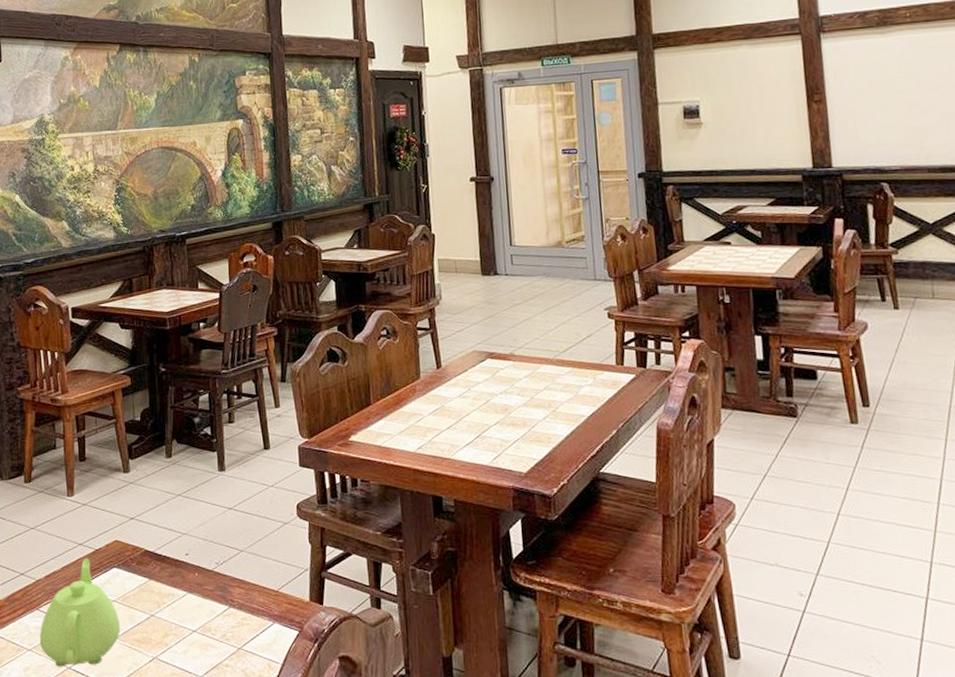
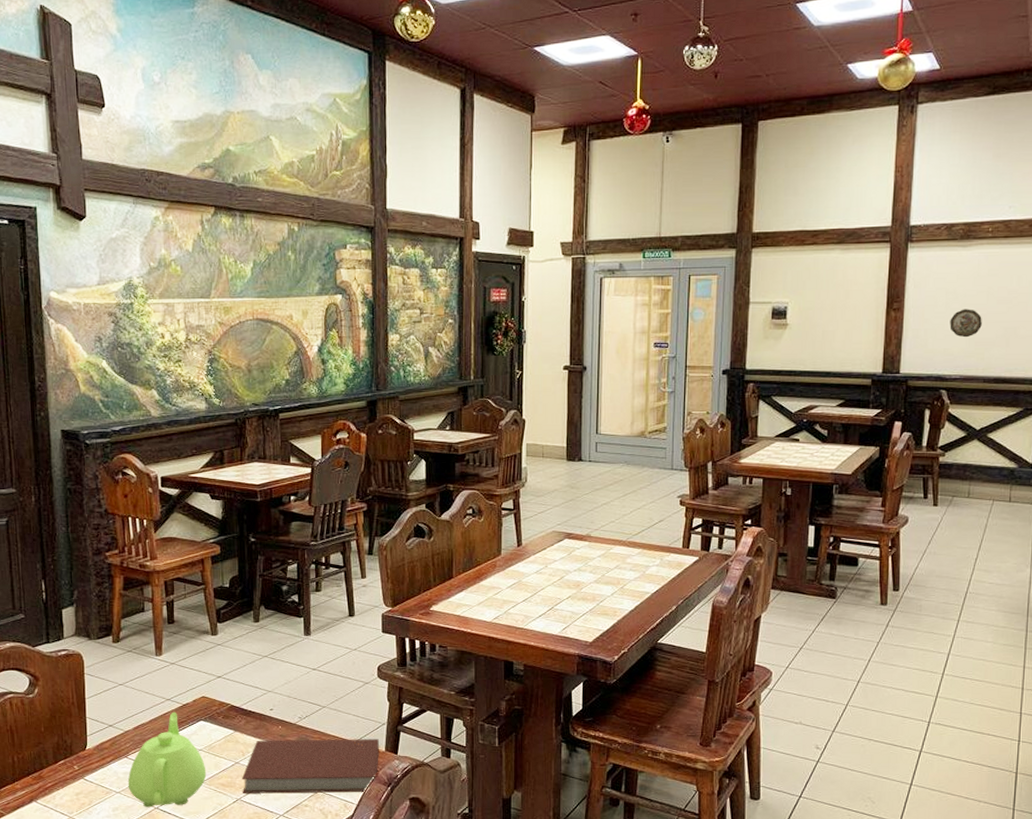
book: none [158,587,303,651] -> present [242,739,379,794]
decorative plate: none [879,96,916,127] -> present [950,309,982,338]

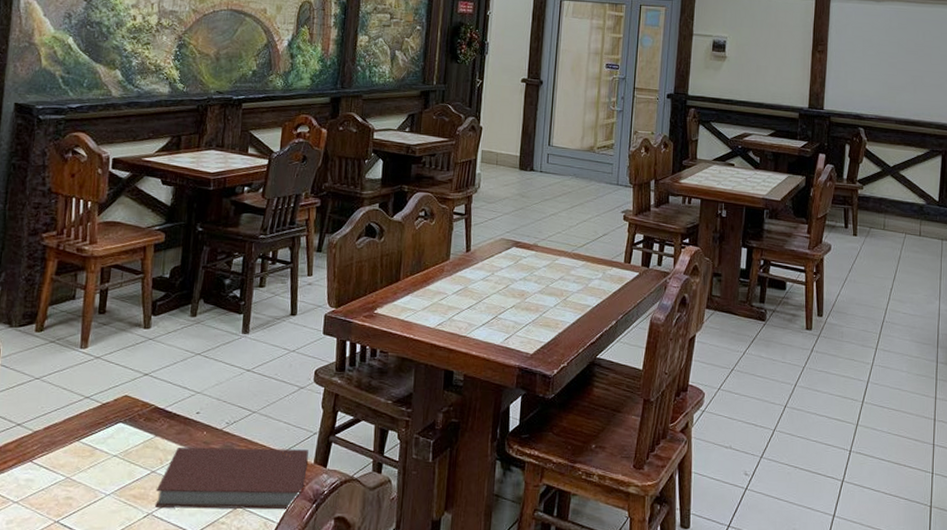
teapot: present [127,711,207,807] -> none [28,411,119,521]
decorative plate: present [950,309,982,338] -> none [866,56,894,82]

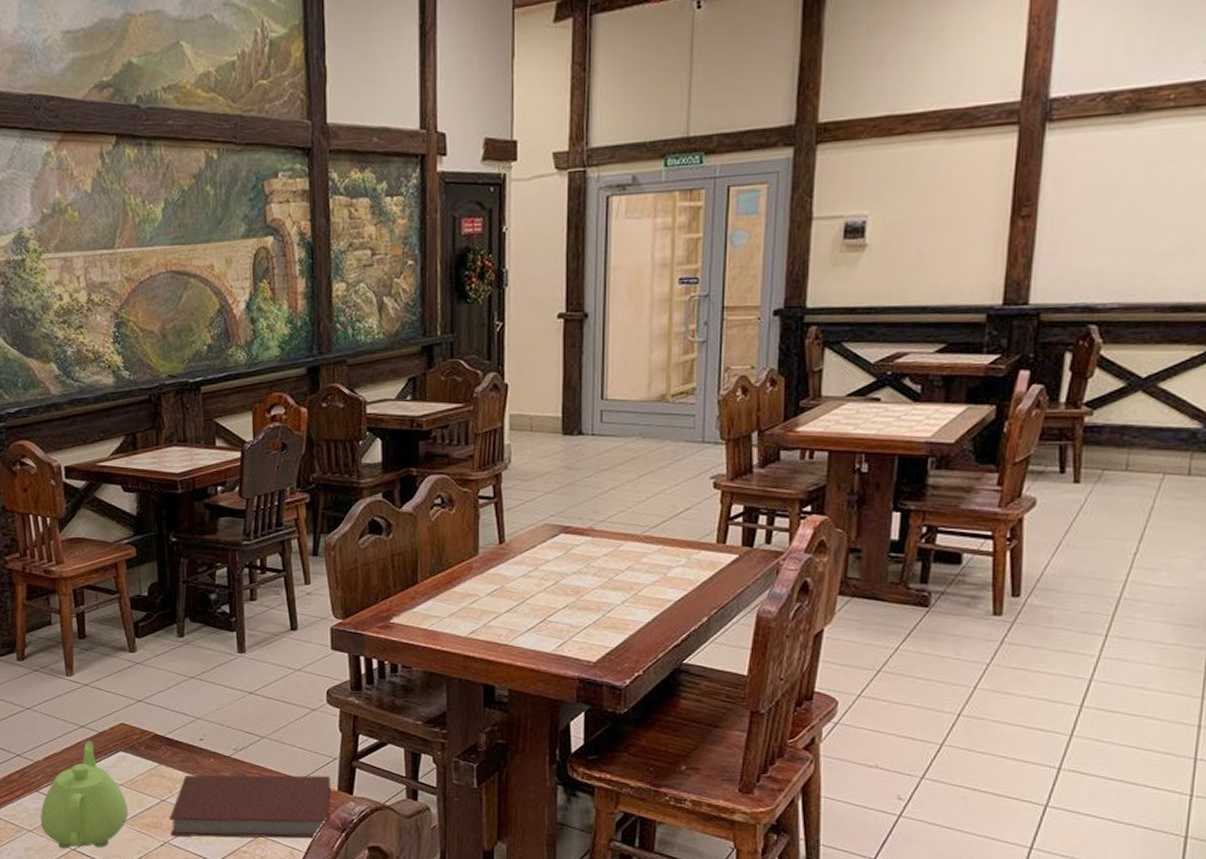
teapot: none [28,411,119,521] -> present [40,740,129,849]

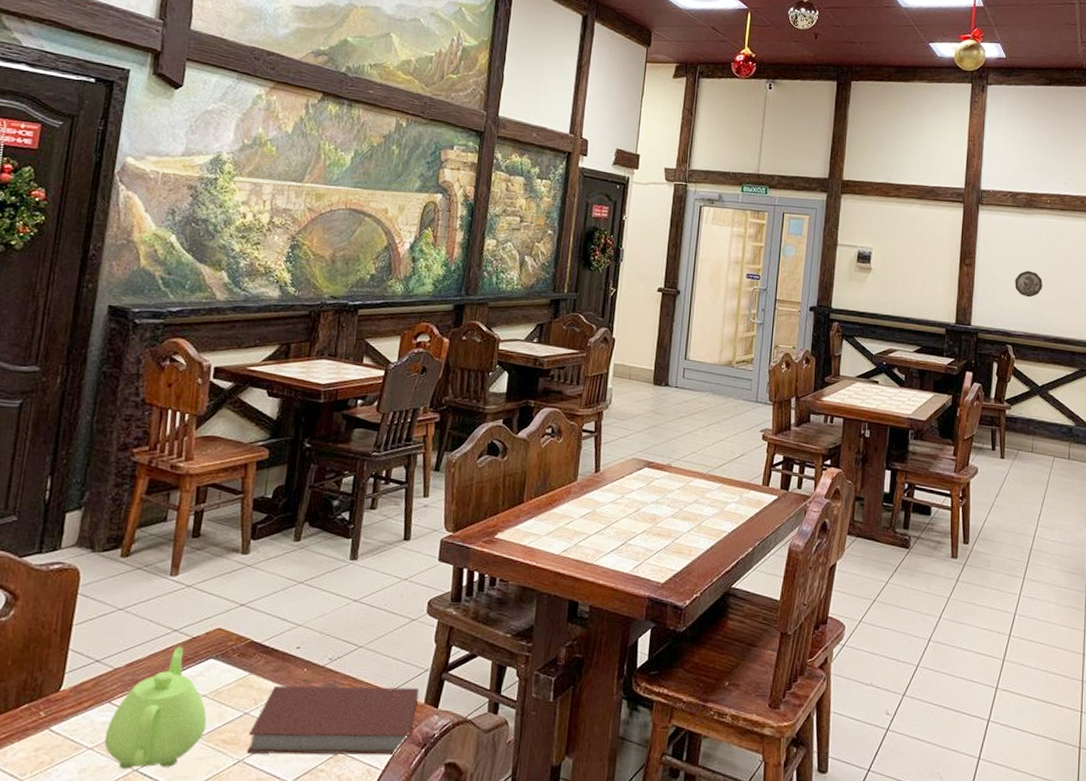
decorative plate: none [1105,210,1155,251] -> present [1015,270,1042,298]

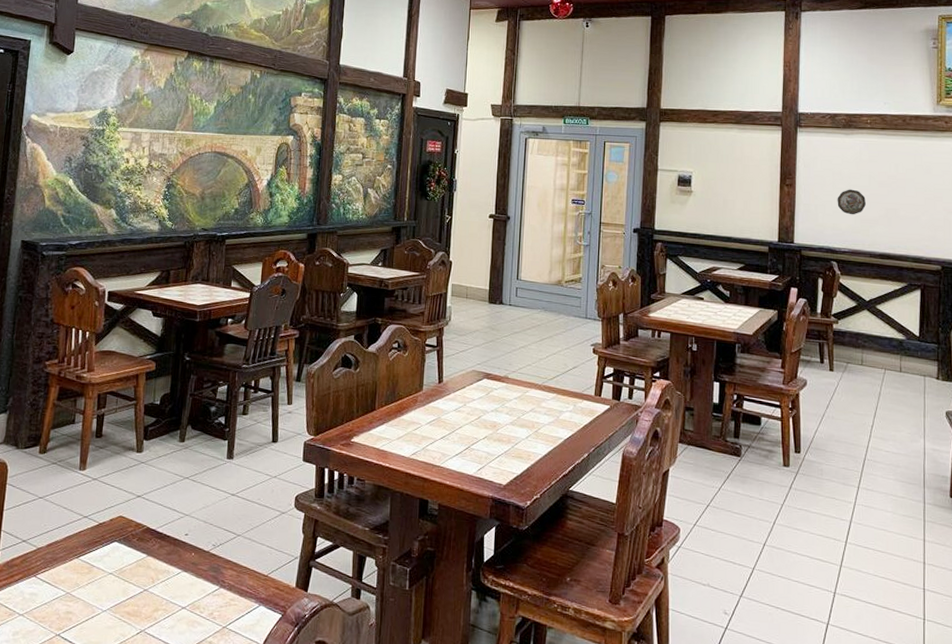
teapot: present [104,646,207,769] -> none [32,530,114,634]
book: present [247,685,419,755] -> none [148,566,290,631]

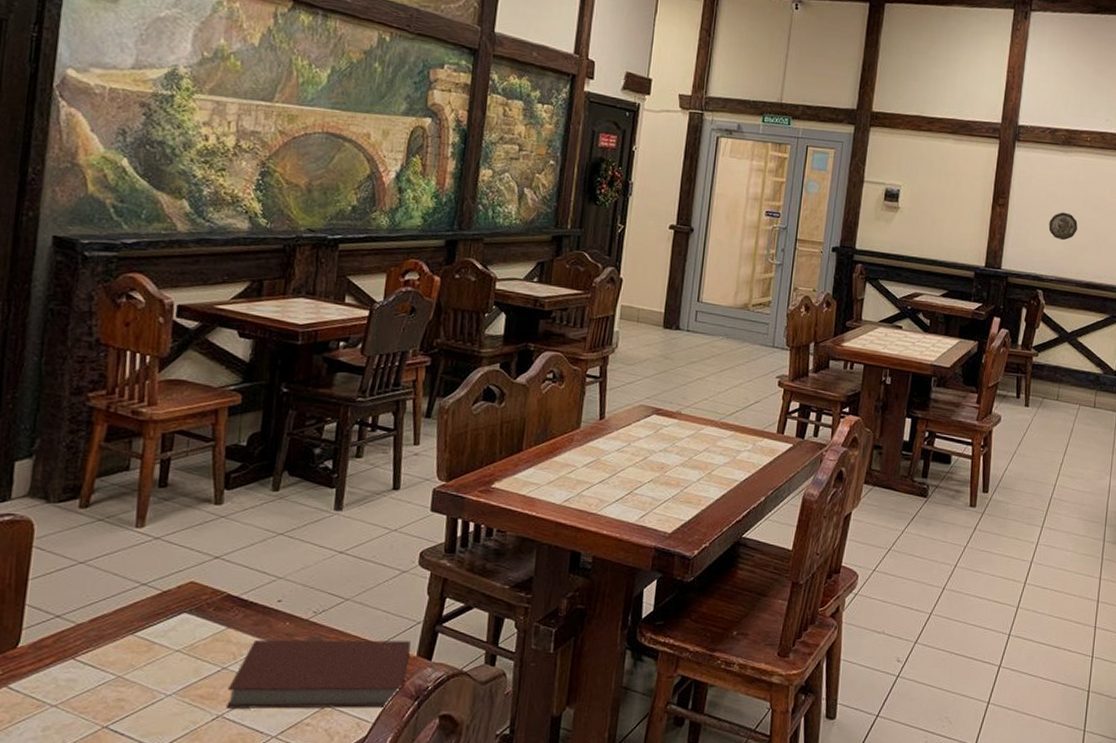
book: none [148,566,290,631] -> present [226,639,411,709]

